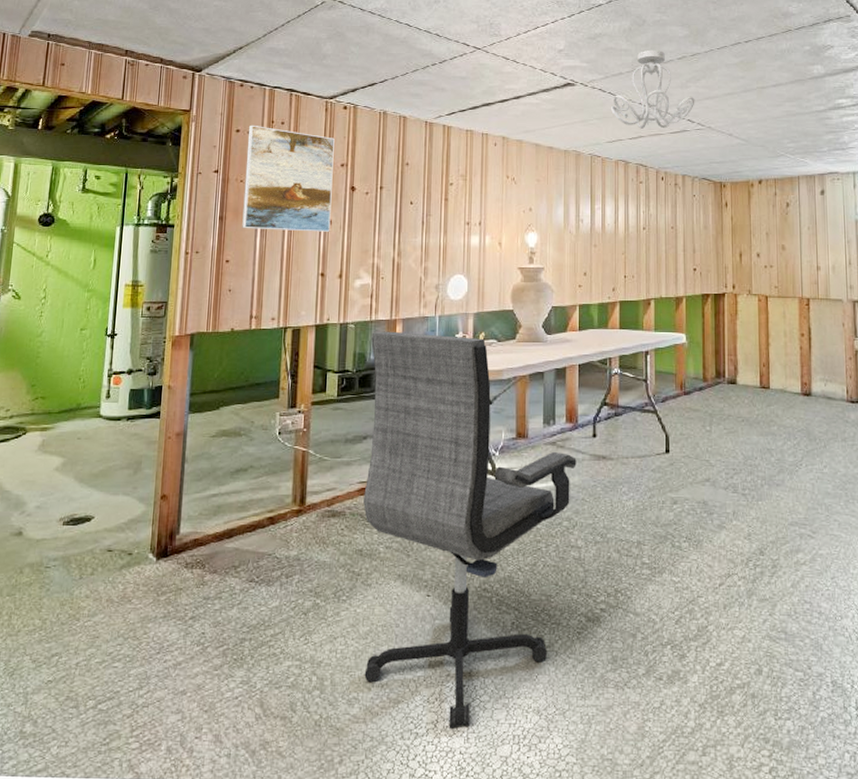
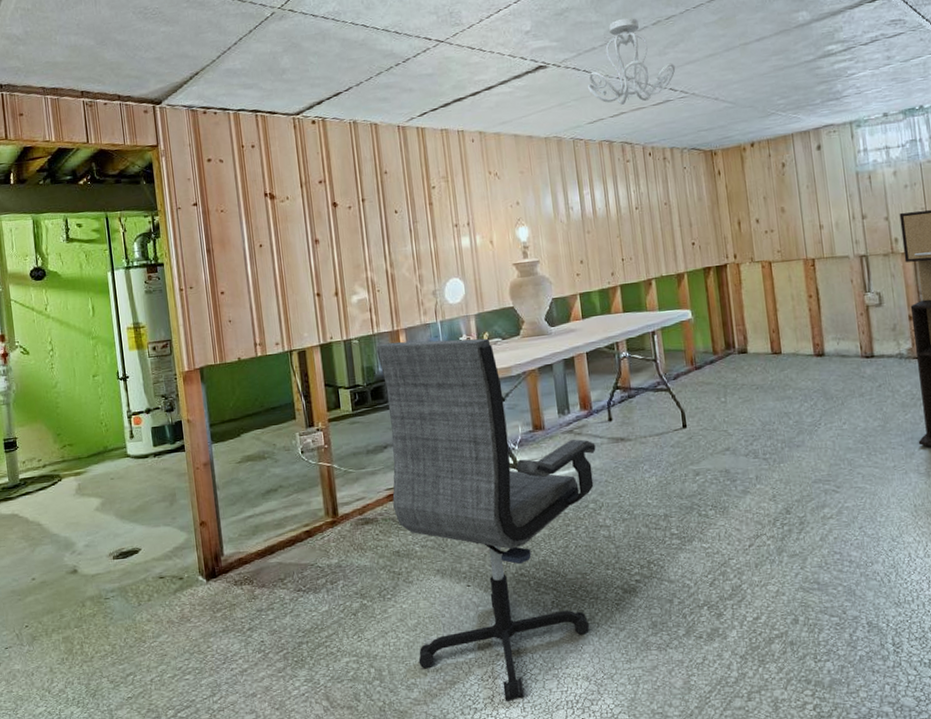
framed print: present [242,125,335,232] -> none [219,152,319,259]

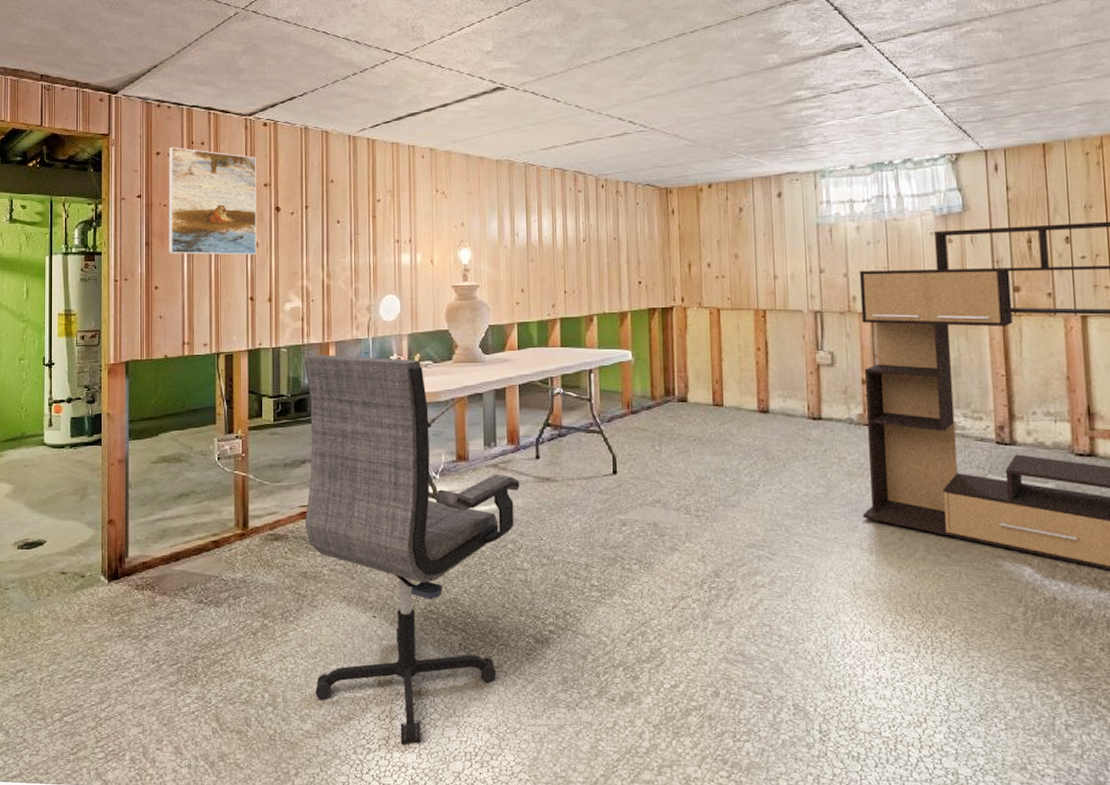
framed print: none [219,152,319,259] -> present [168,146,257,255]
ceiling light fixture: present [587,17,676,105] -> none [544,46,637,133]

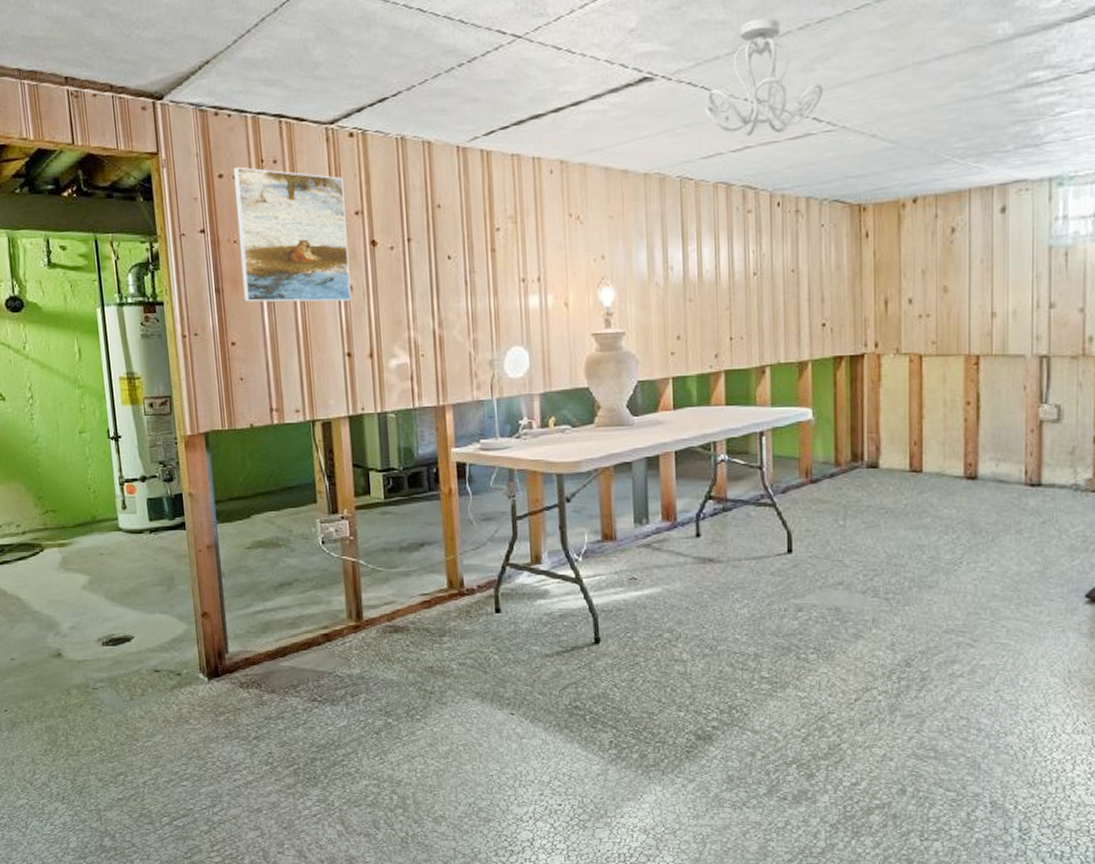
office chair: present [304,354,520,745] -> none [417,420,677,847]
ceiling light fixture: none [544,46,637,133] -> present [704,17,824,136]

